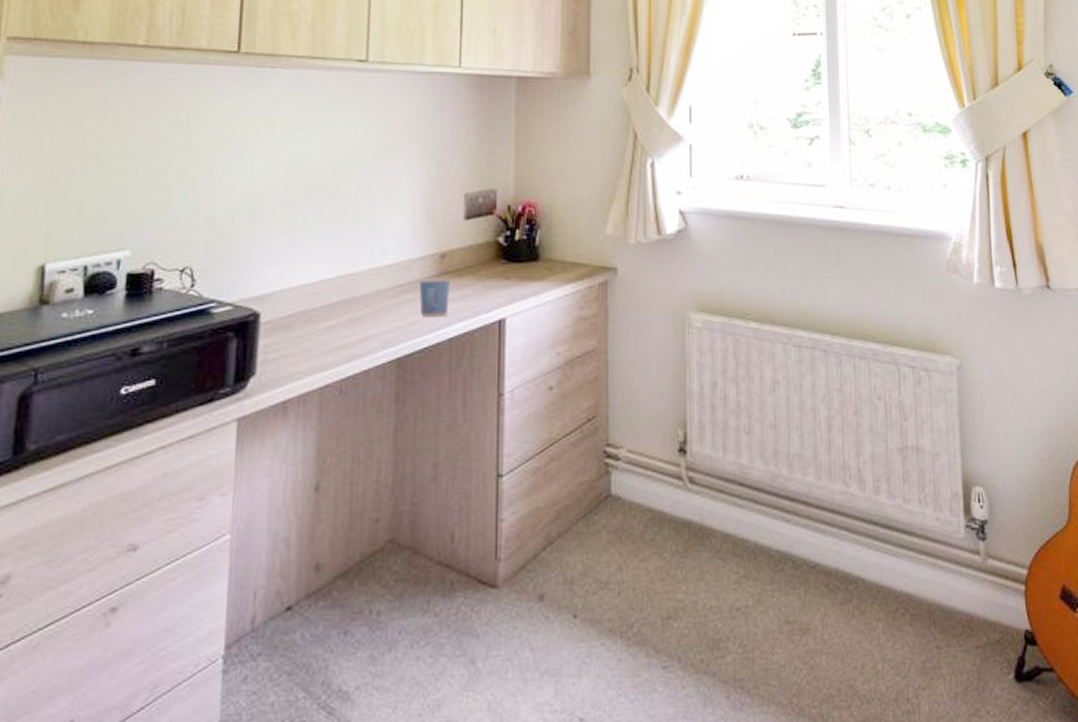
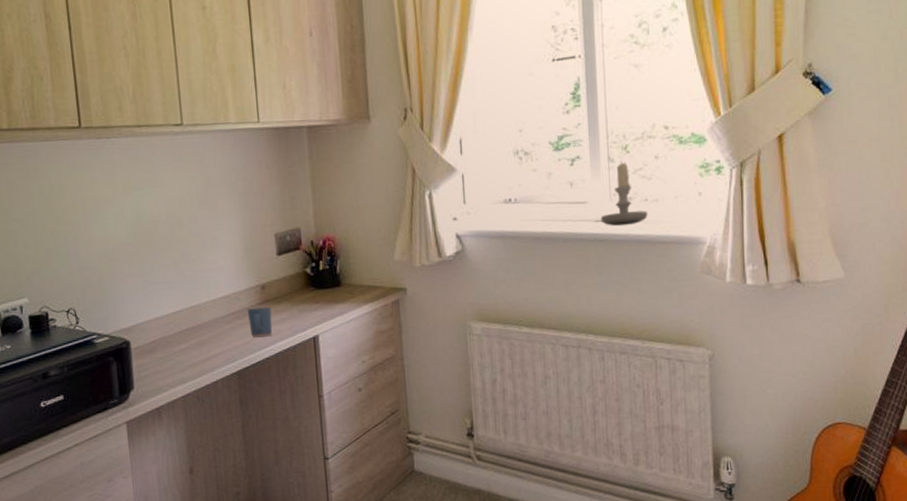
candle: none [840,144,891,215] -> present [600,161,648,227]

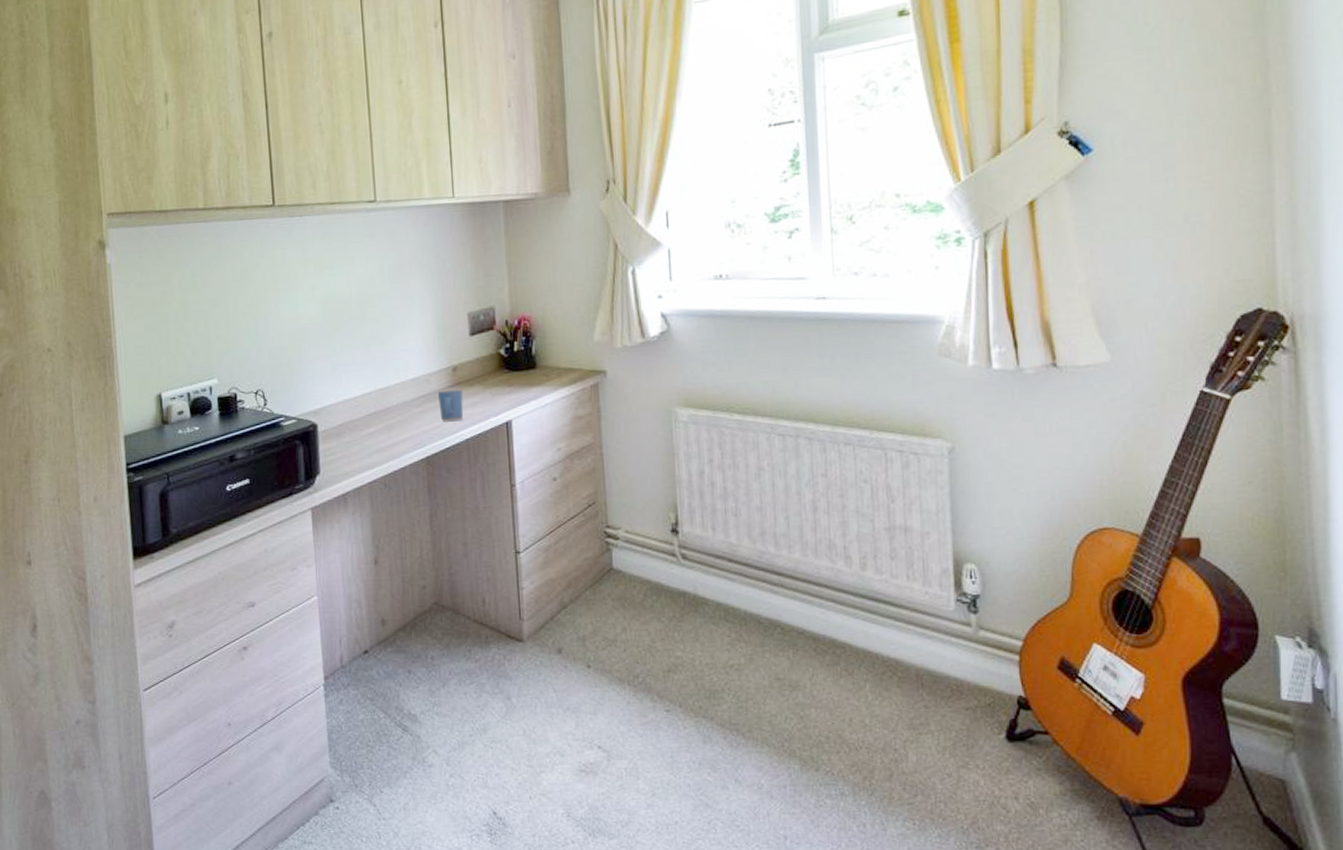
candle: present [600,161,648,227] -> none [822,232,877,305]

